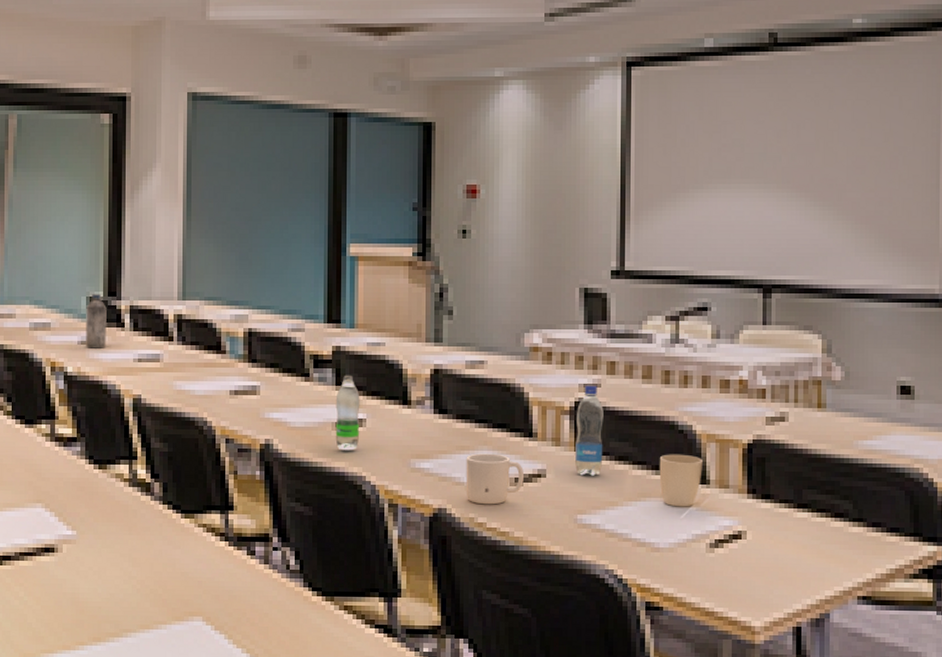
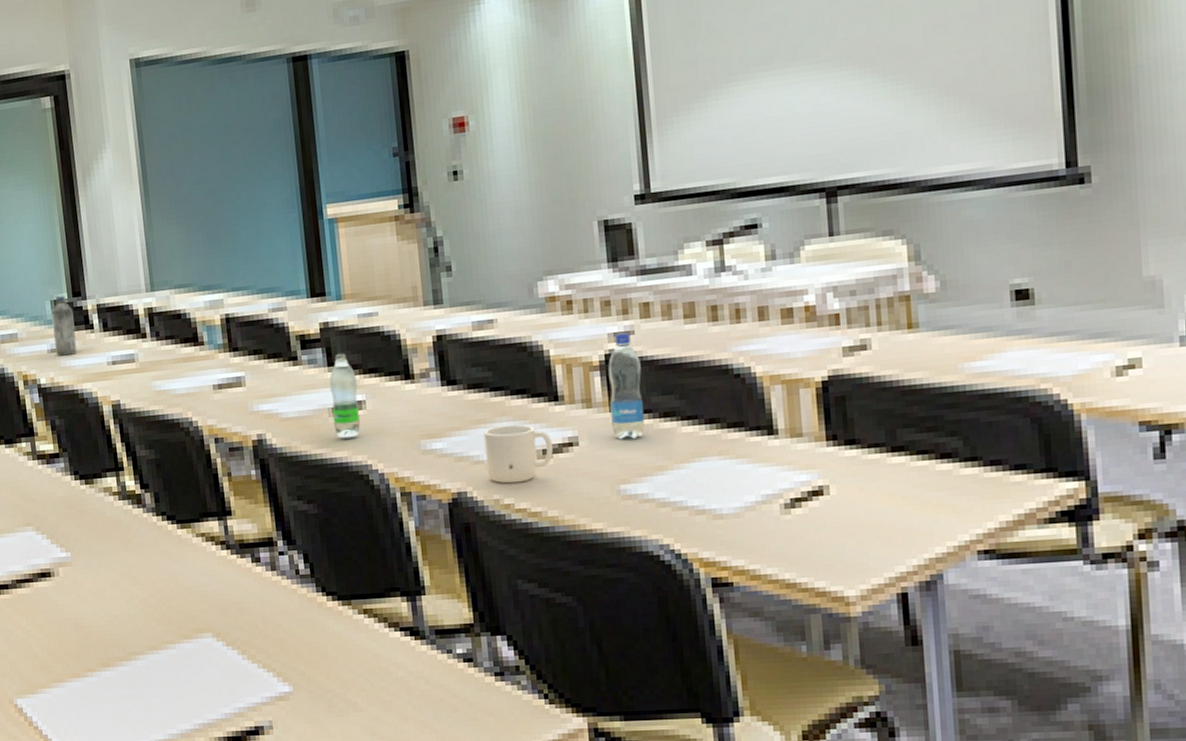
cup: present [659,454,703,507] -> none [713,402,768,465]

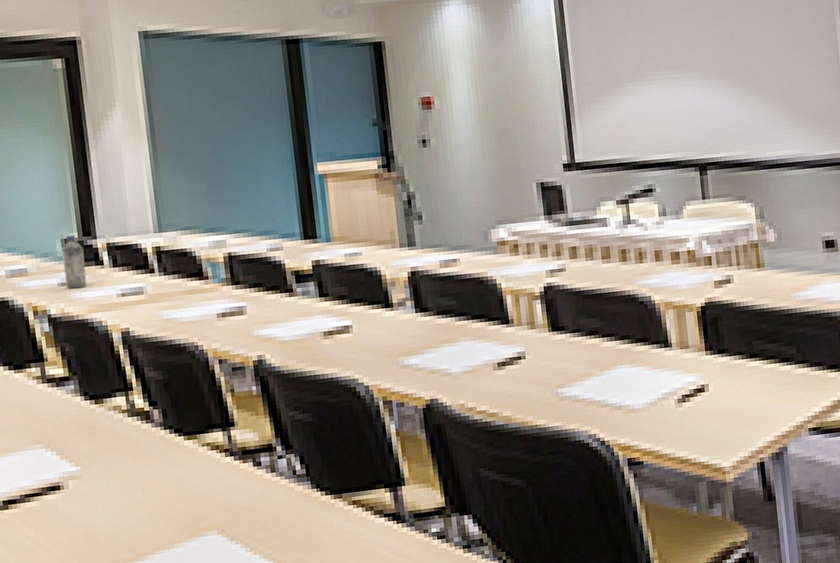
bottle: present [329,353,361,438] -> none [321,286,349,357]
mug: present [483,424,553,484] -> none [450,342,506,391]
bottle: present [608,332,645,440] -> none [546,270,575,353]

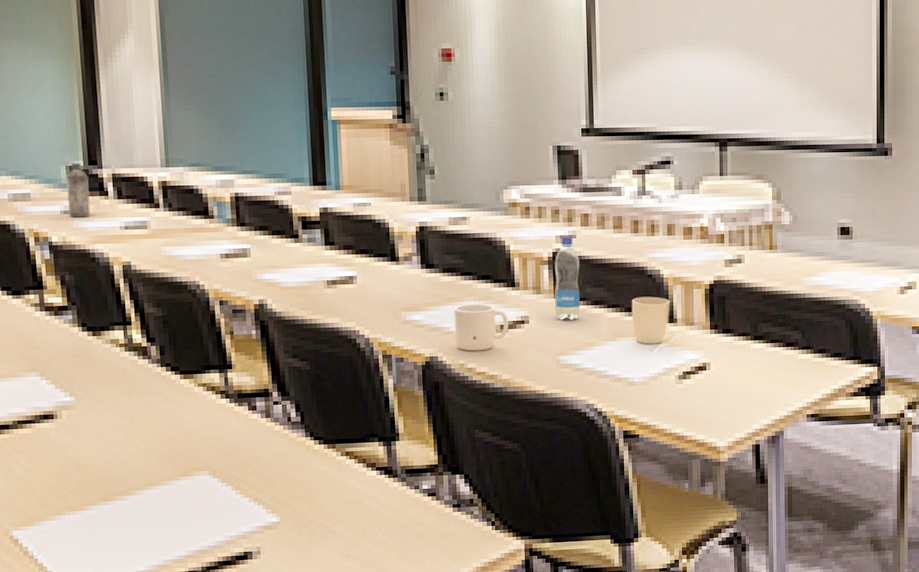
mug: none [450,342,506,391] -> present [454,303,508,351]
bottle: none [546,270,575,353] -> present [555,236,580,320]
cup: none [625,323,664,371] -> present [631,296,670,345]

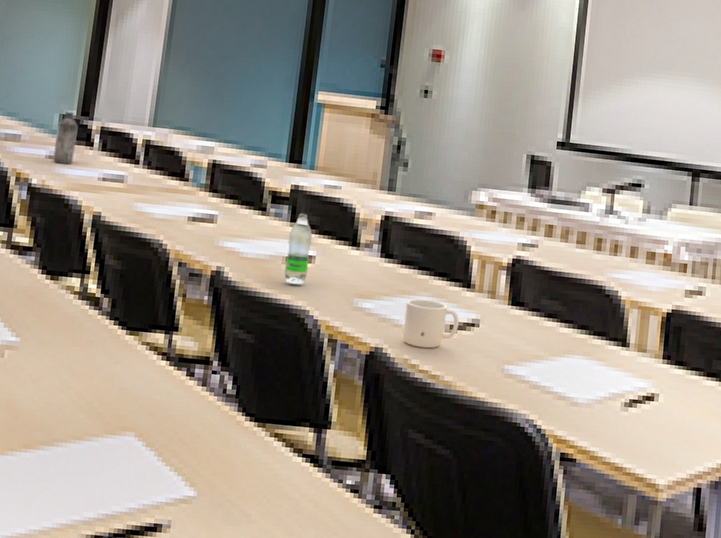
bottle: none [325,235,352,307] -> present [284,213,313,285]
bottle: present [555,236,580,320] -> none [507,244,539,330]
cup: present [631,296,670,345] -> none [584,315,625,367]

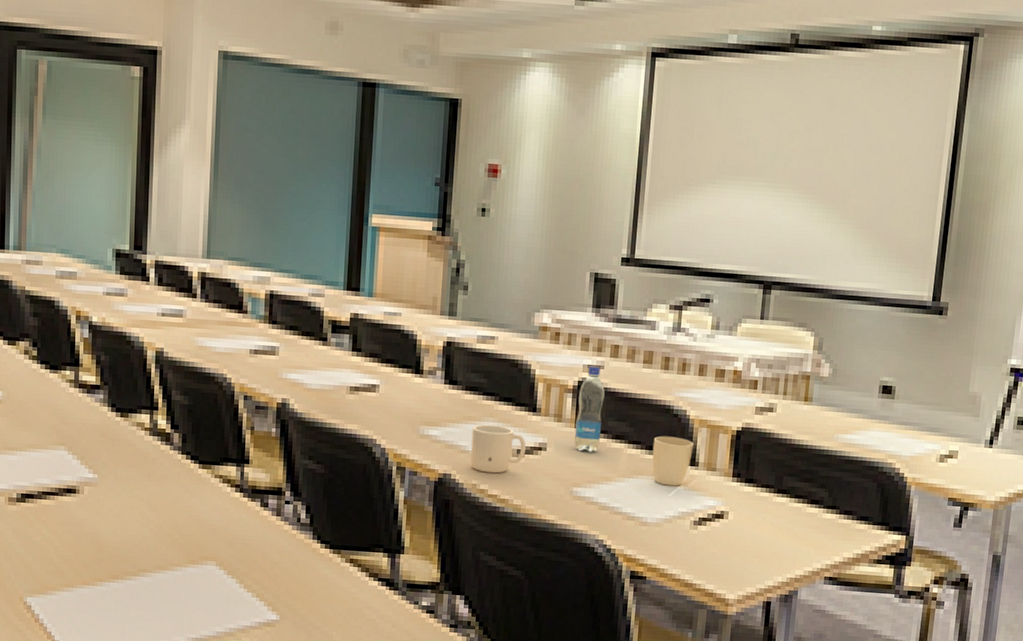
water bottle: present [53,111,78,165] -> none [111,245,132,301]
bottle: present [284,213,313,285] -> none [349,341,375,414]
bottle: none [507,244,539,330] -> present [574,366,605,452]
cup: none [584,315,625,367] -> present [652,436,694,486]

